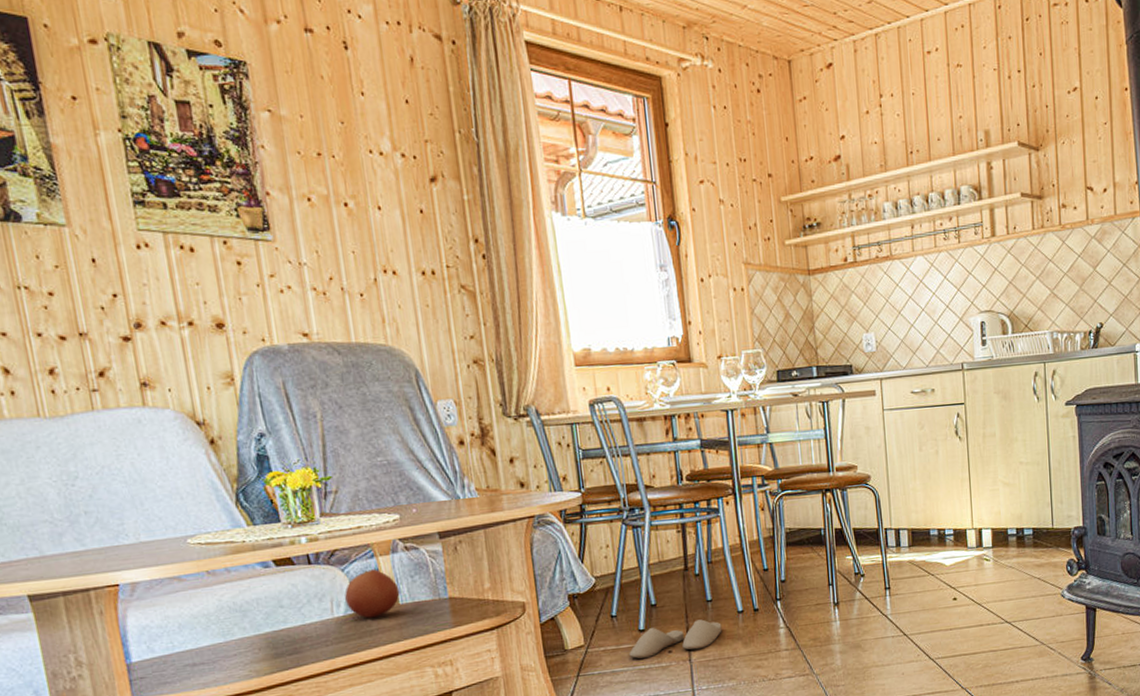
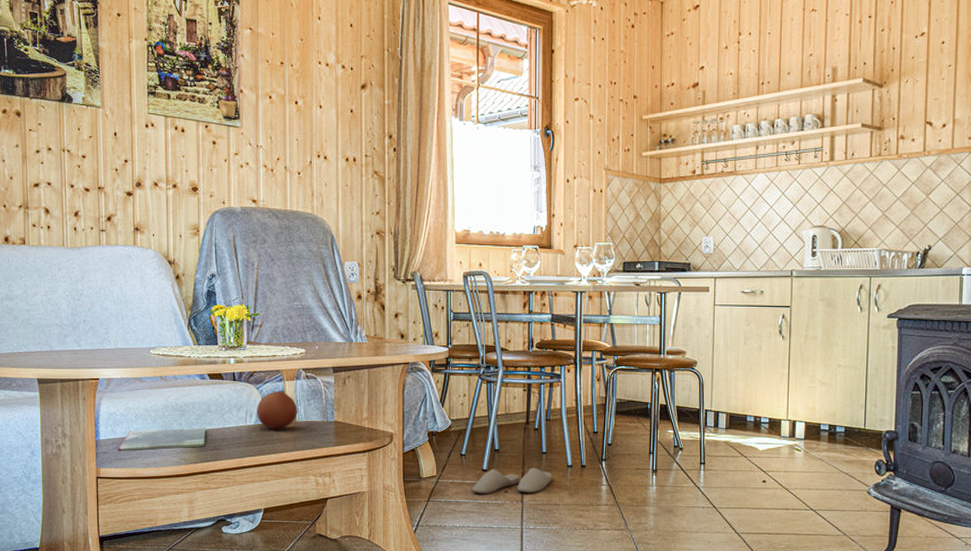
magazine: none [161,627,281,674] -> present [119,427,207,451]

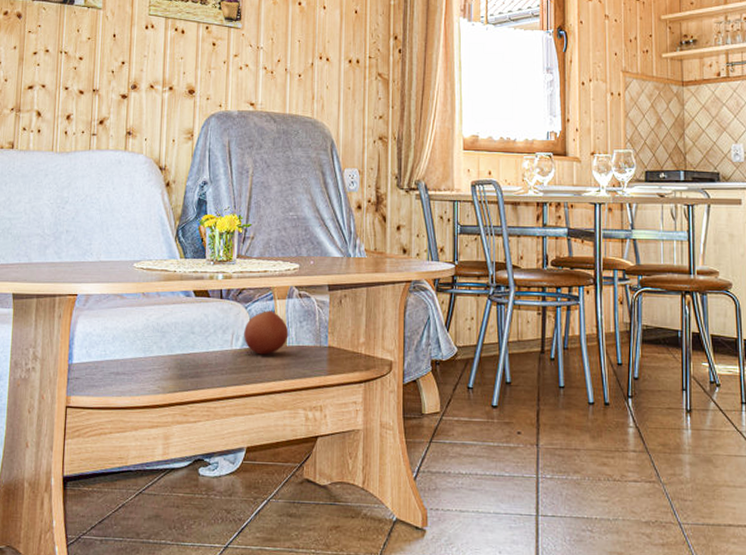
magazine: present [119,427,207,451] -> none [92,351,188,377]
slippers: present [472,468,552,494] -> none [480,404,572,436]

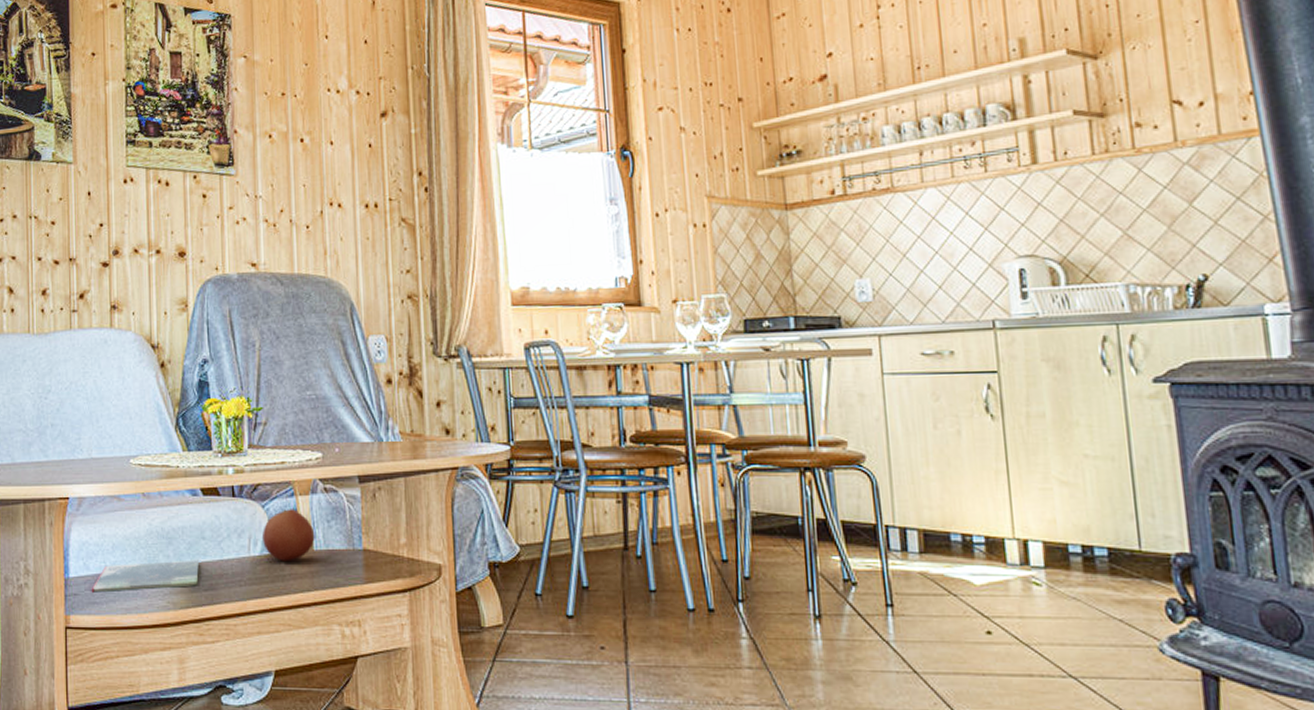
magazine: none [92,351,188,377] -> present [92,560,200,593]

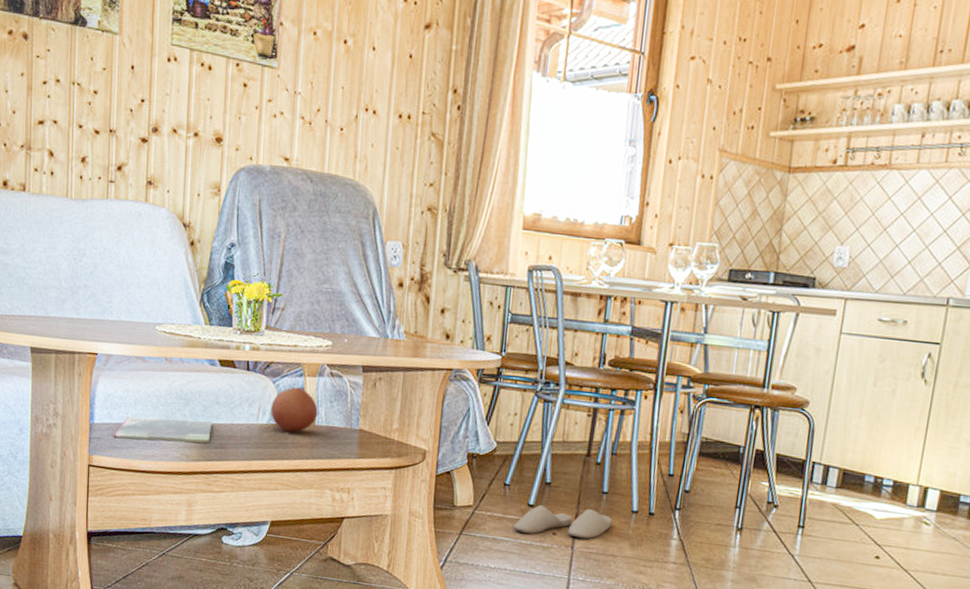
slippers: none [554,613,668,651] -> present [514,504,612,539]

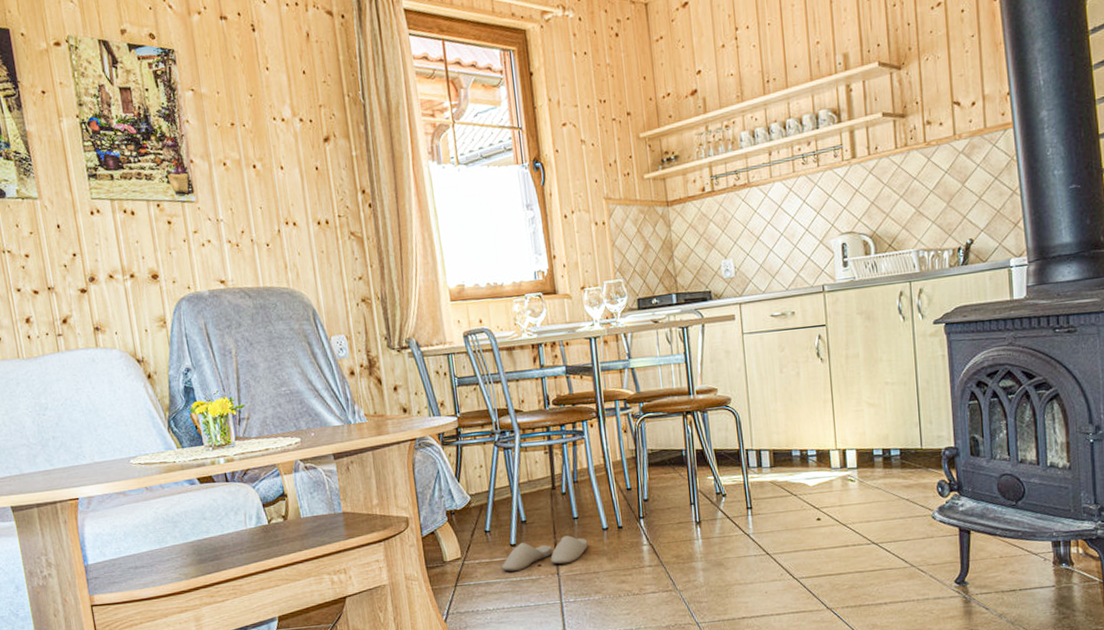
magazine: present [114,416,213,444] -> none [110,537,205,574]
fruit: present [271,387,318,432] -> none [255,486,302,530]

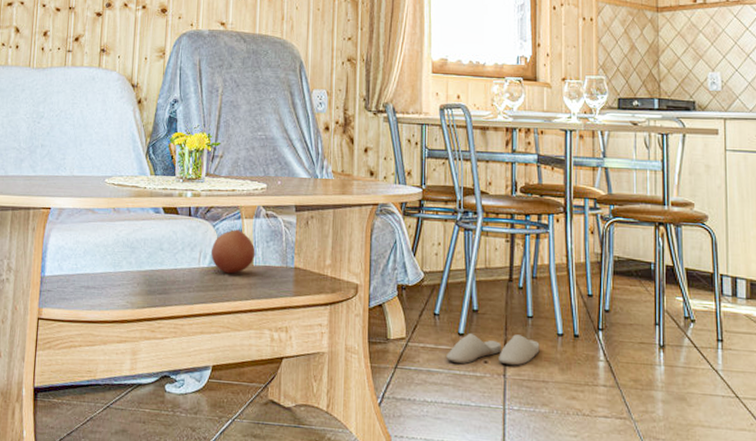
fruit: none [255,486,302,530] -> present [211,229,256,274]

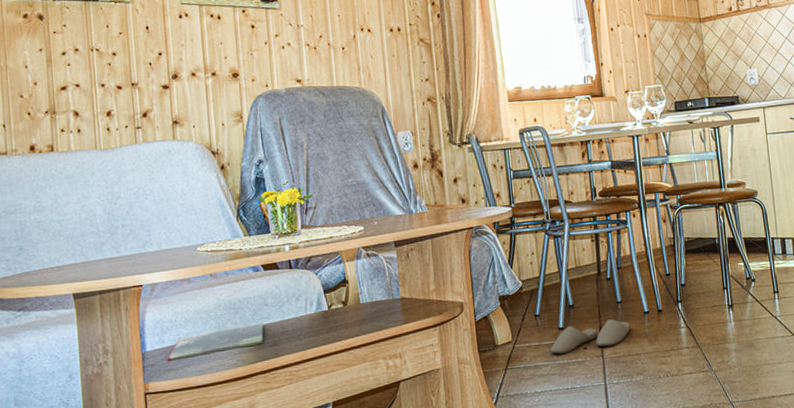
magazine: none [63,267,157,291] -> present [168,323,264,361]
fruit: present [211,229,256,274] -> none [317,273,361,316]

